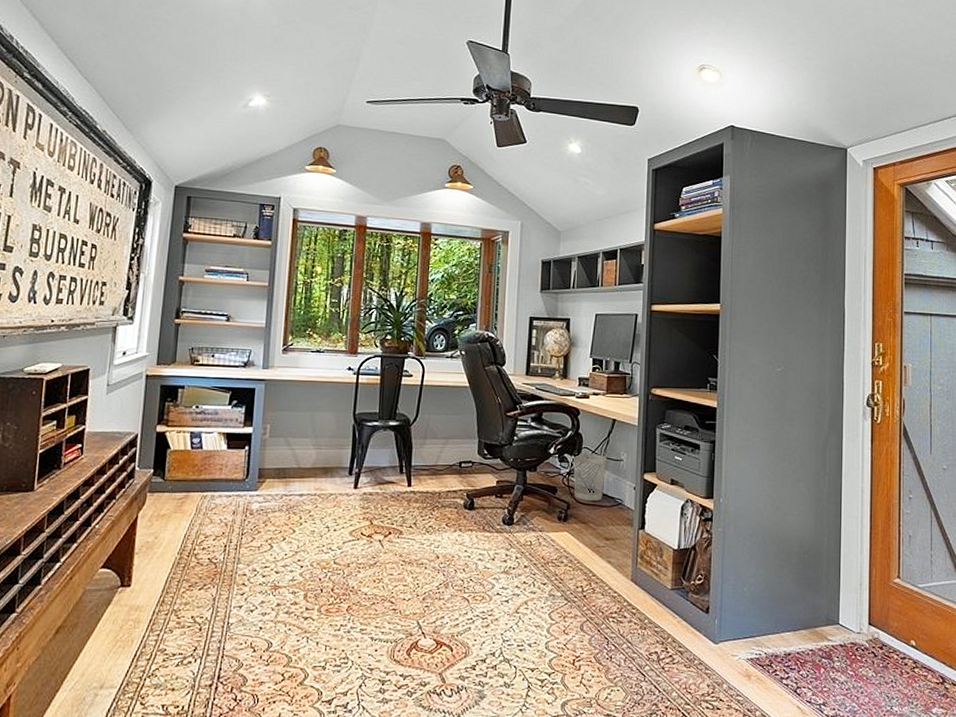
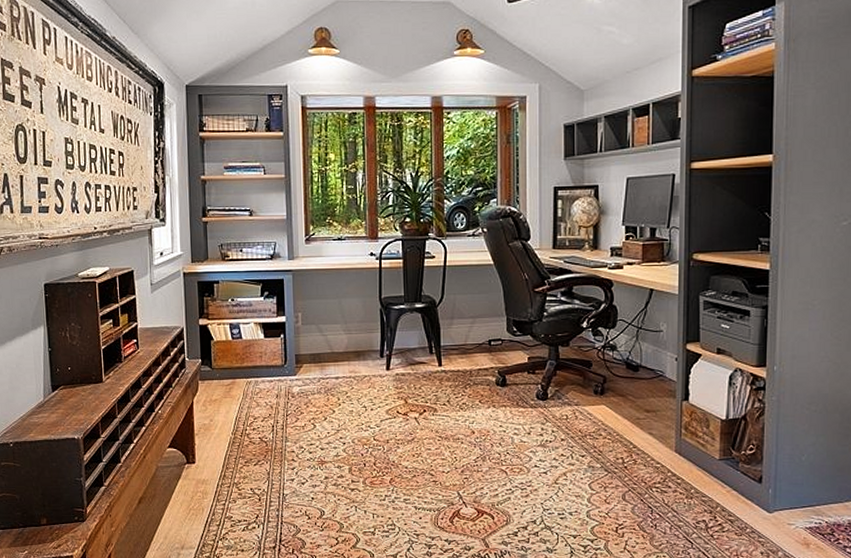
wastebasket: present [572,453,606,502] -> none [607,326,644,374]

